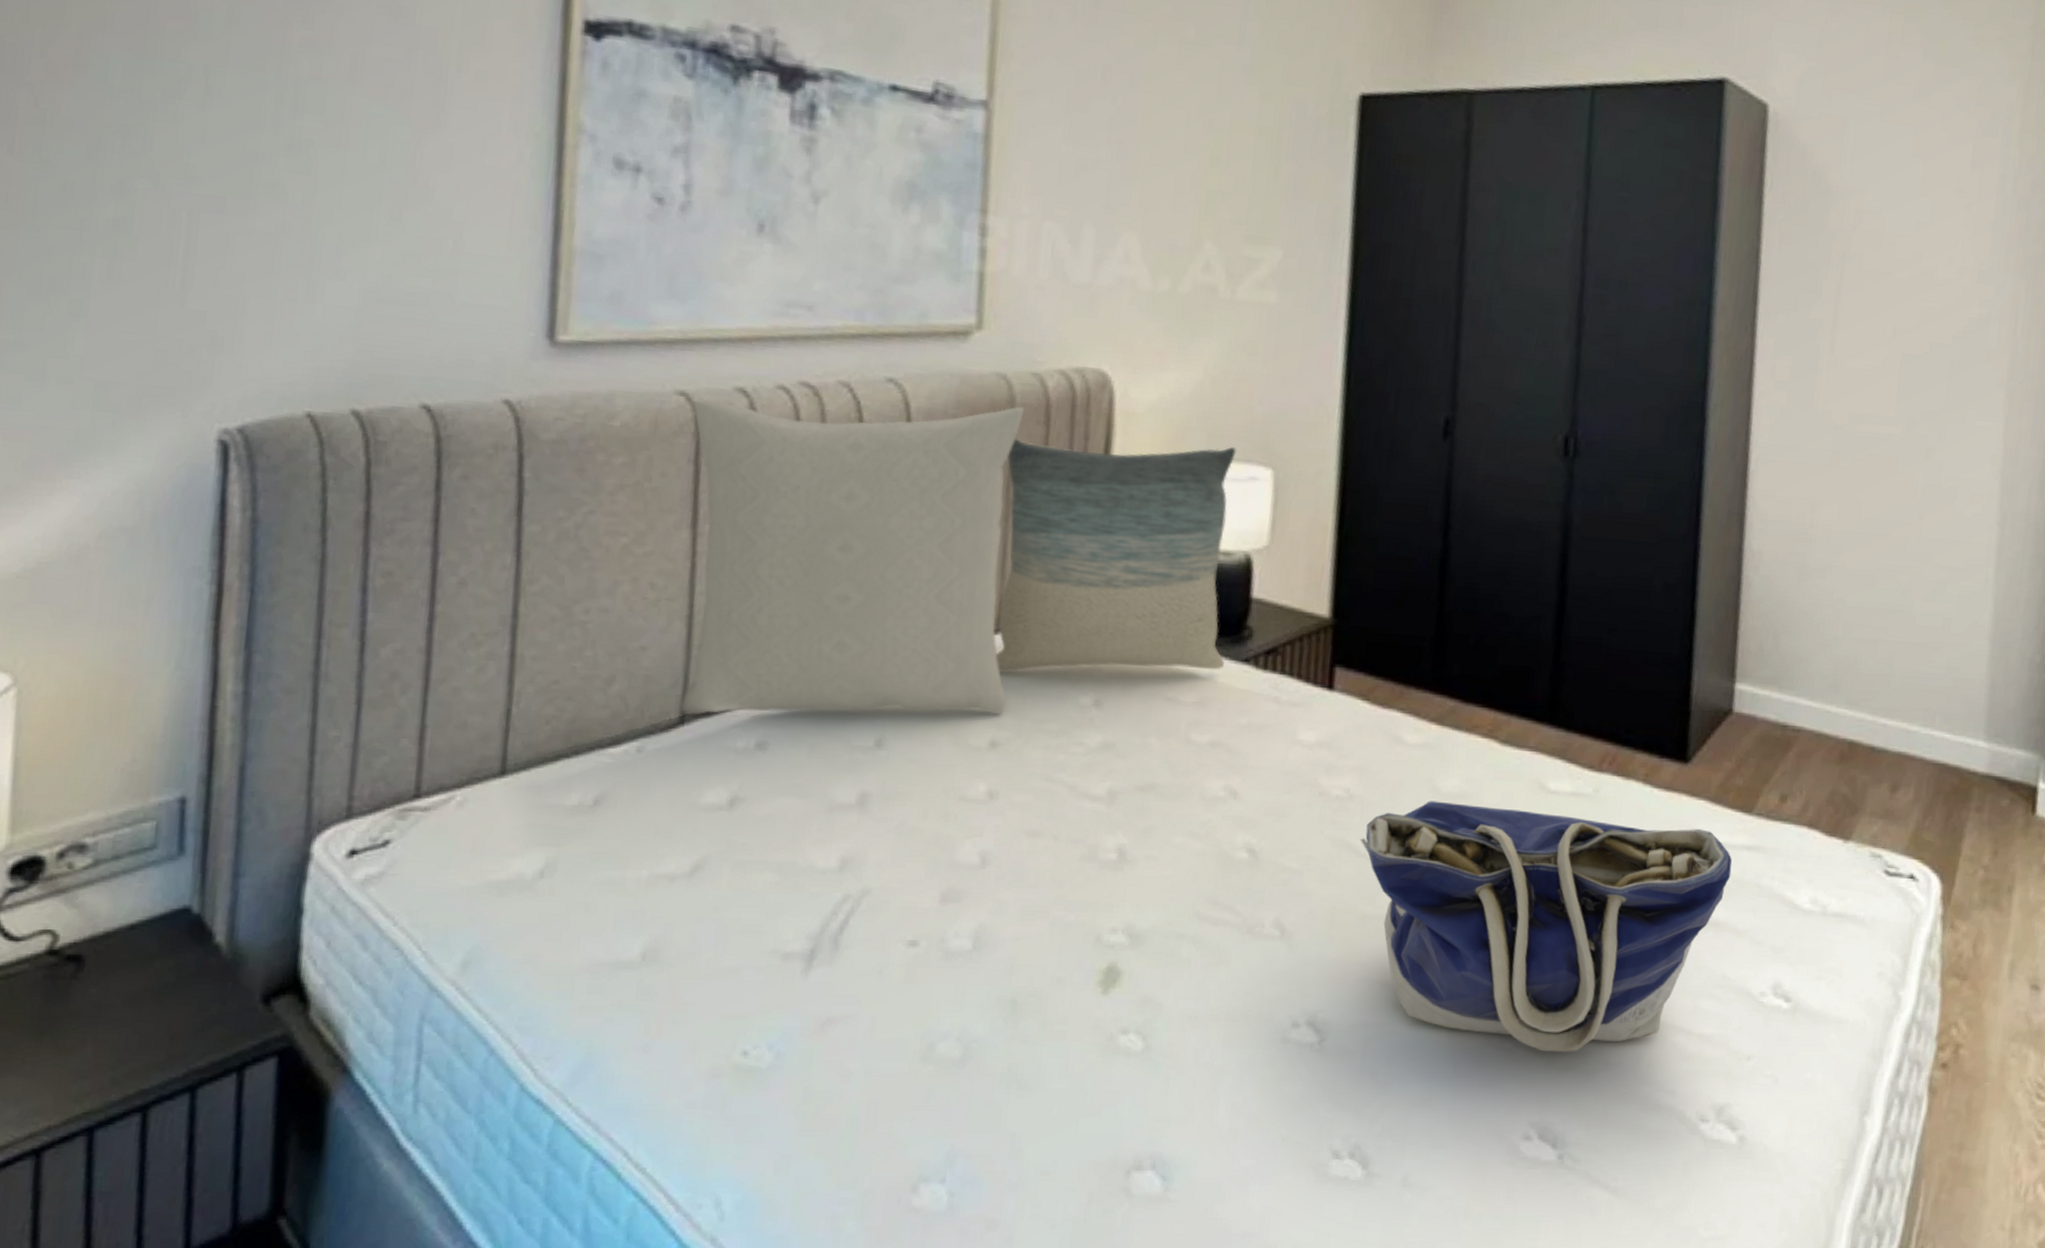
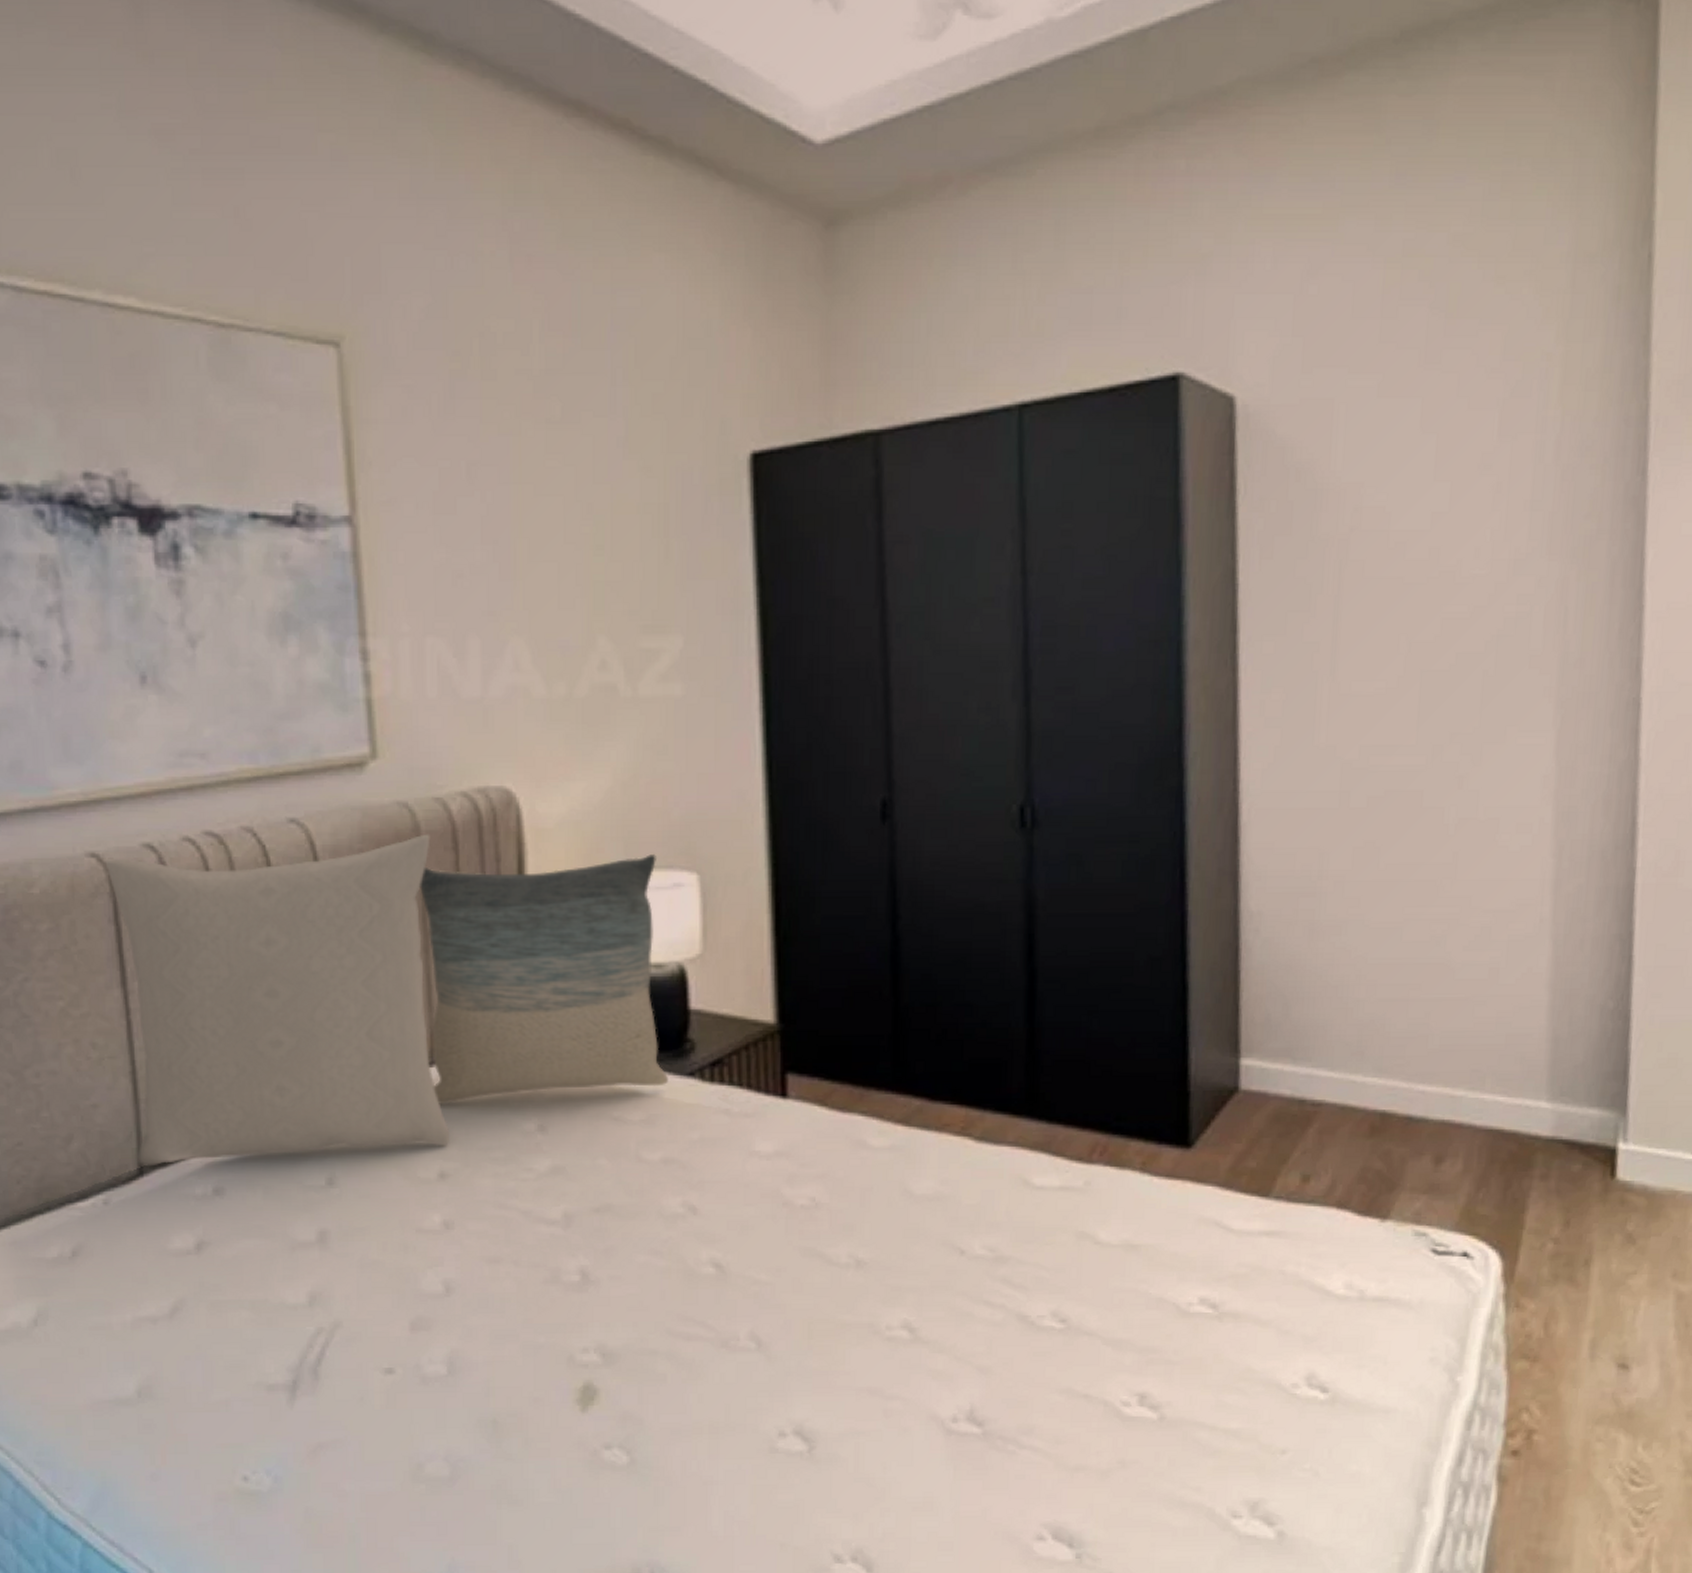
tote bag: present [1360,801,1733,1052] -> none [831,1204,1250,1452]

